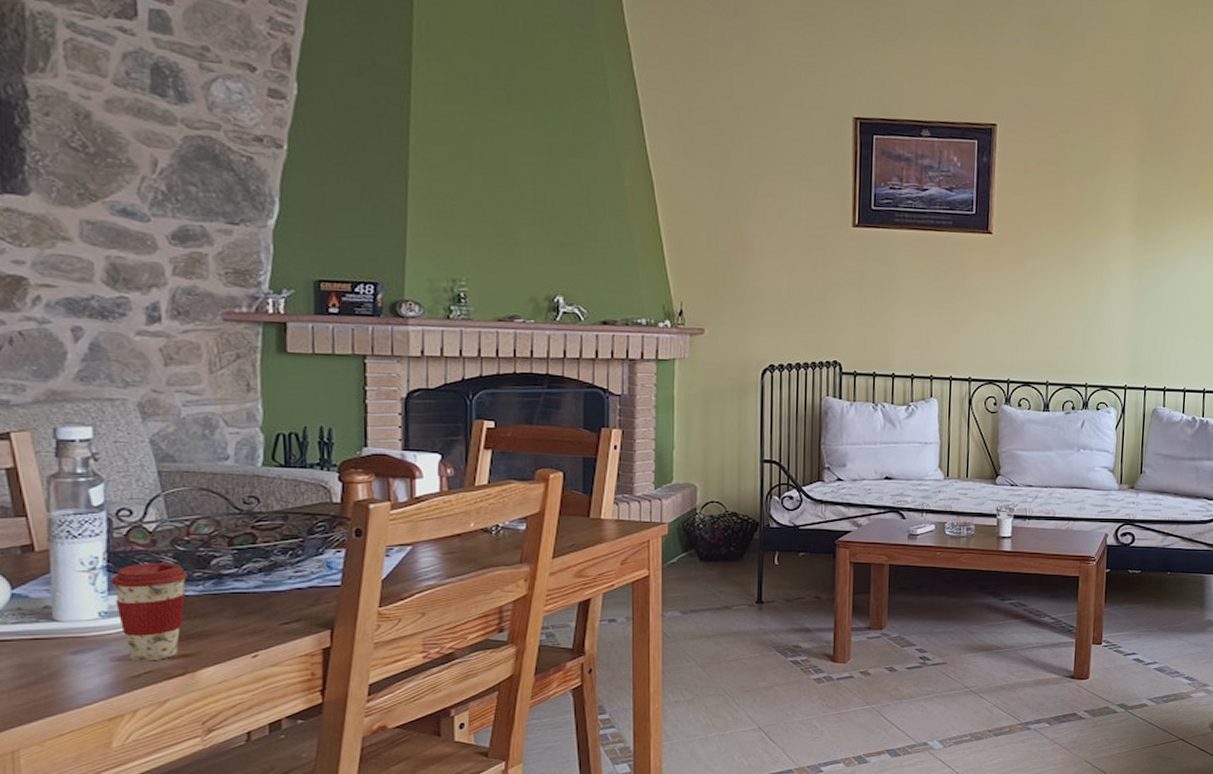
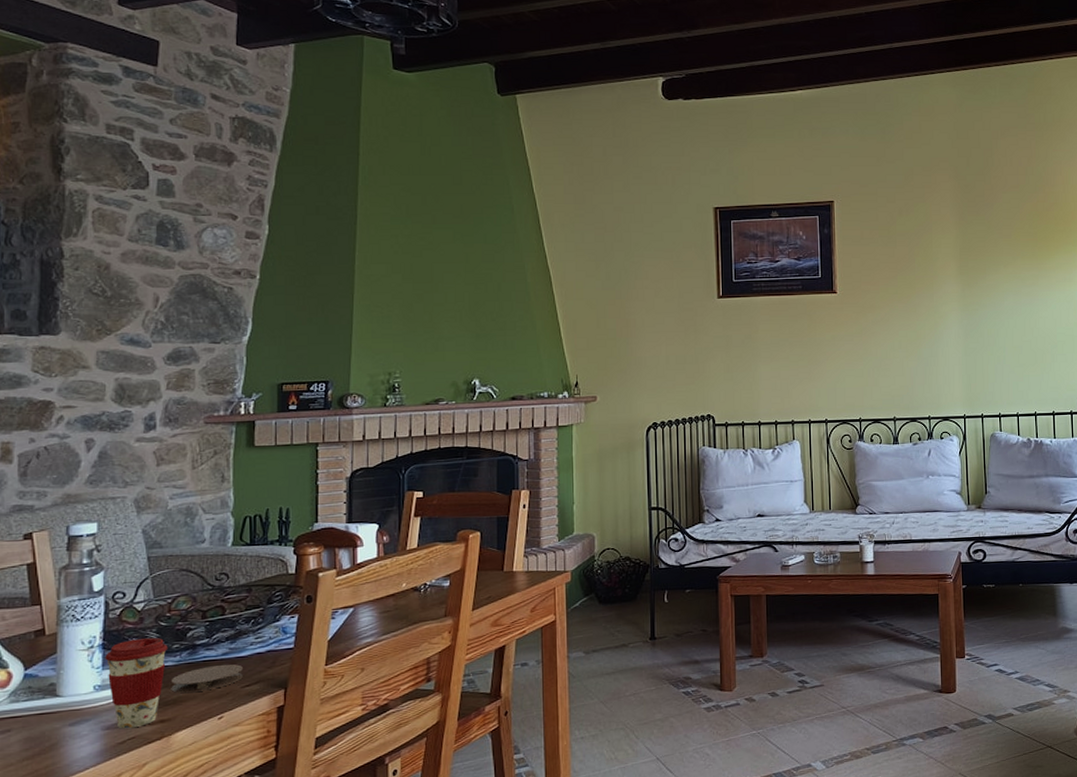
coaster: none [193,598,280,626] -> present [170,664,243,693]

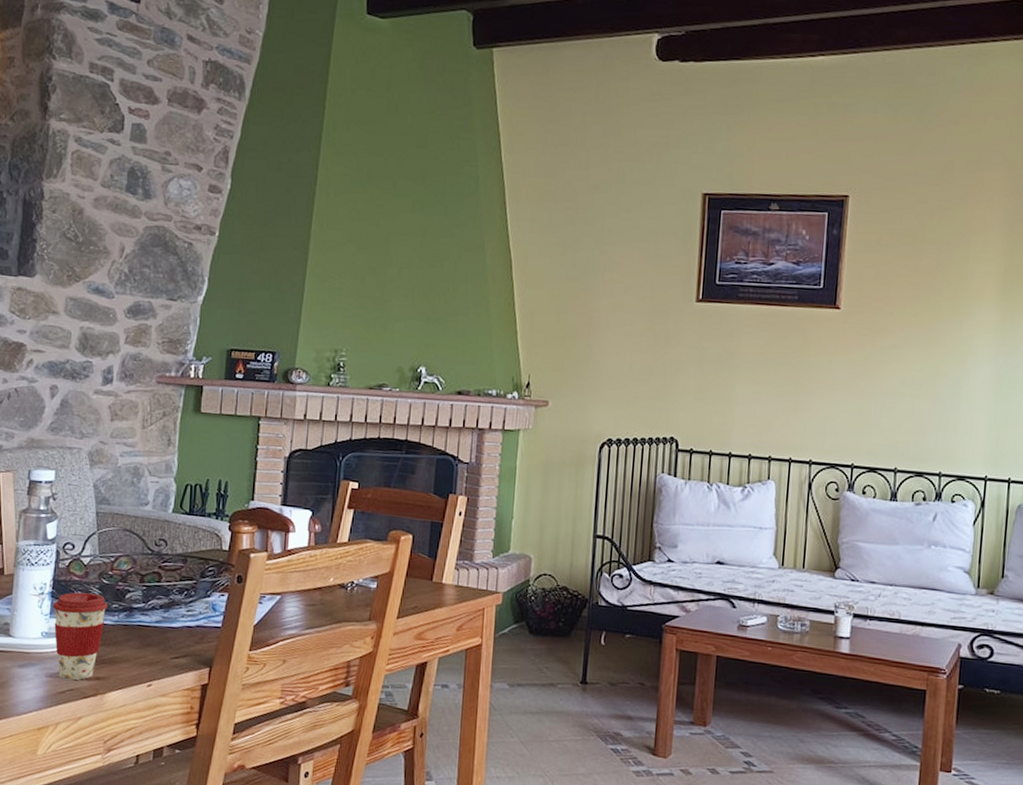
coaster: present [170,664,243,693] -> none [107,631,173,656]

